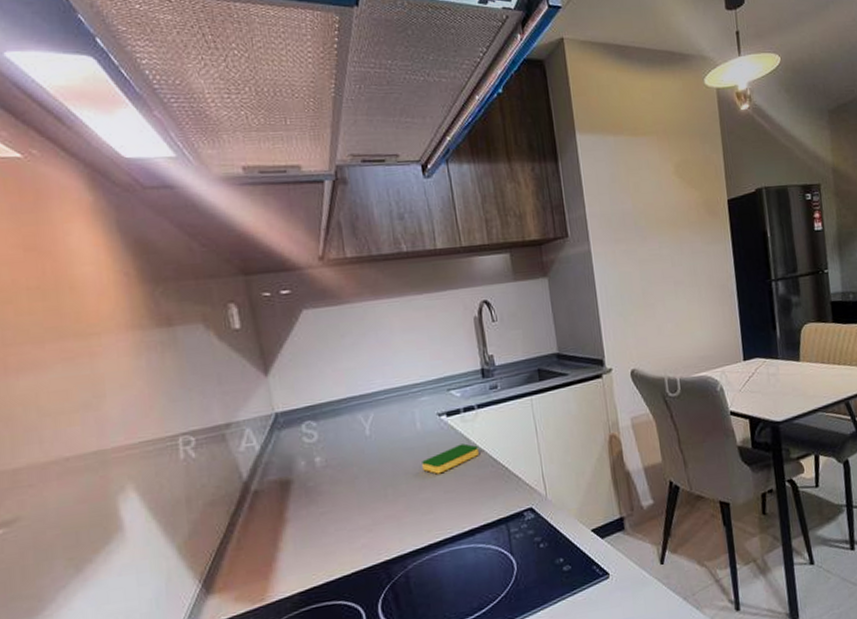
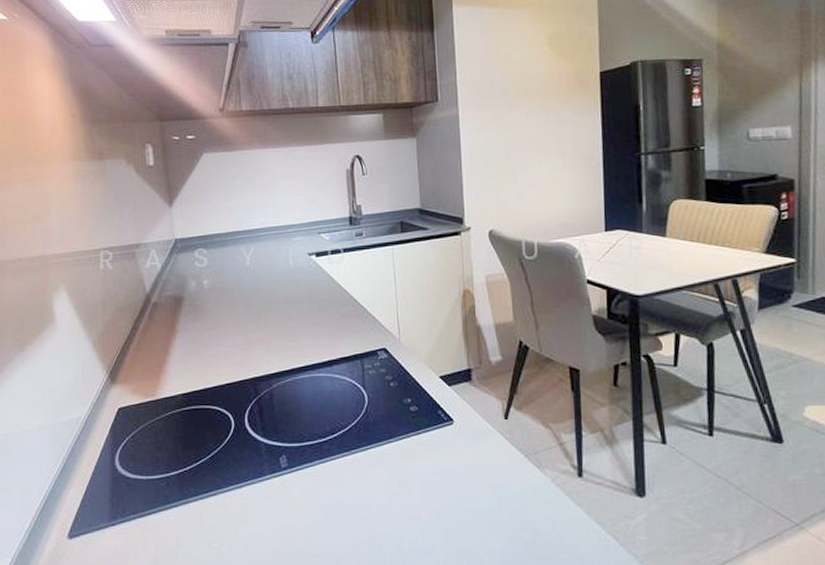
dish sponge: present [422,443,479,474] -> none [291,282,342,307]

